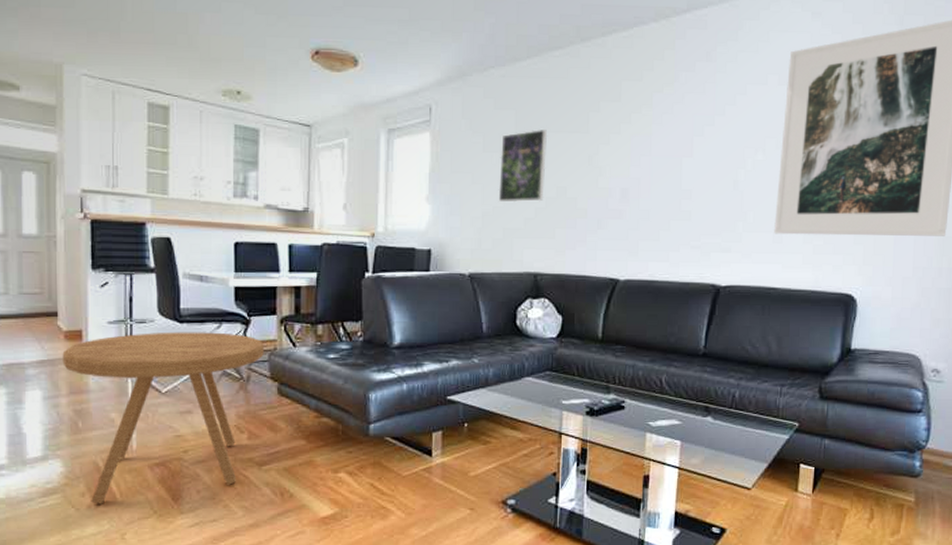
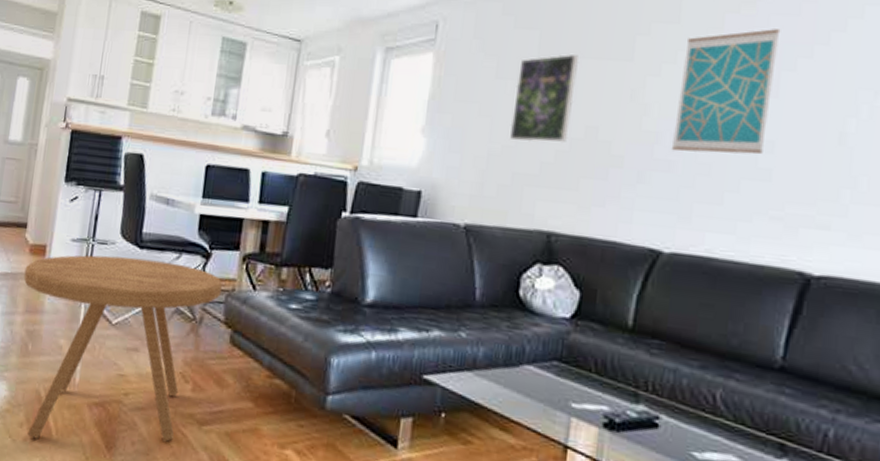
wall art: none [620,104,692,202] -> present [671,29,781,155]

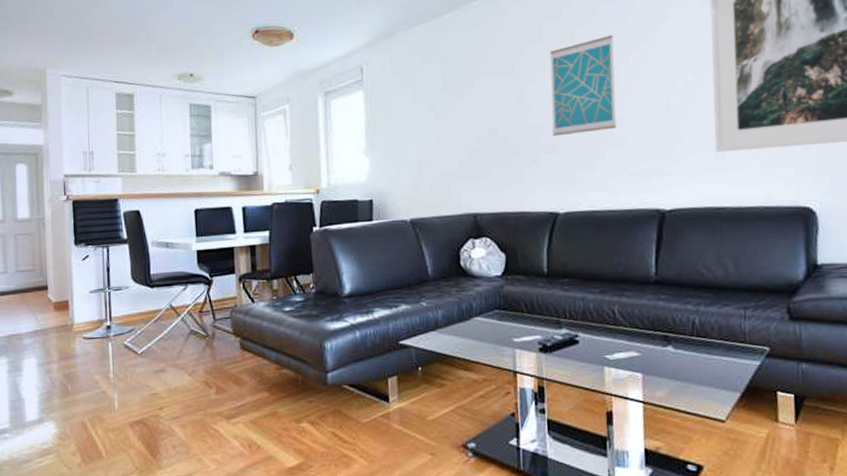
side table: present [24,255,222,443] -> none [53,294,226,463]
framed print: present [510,54,579,143] -> none [430,76,476,149]

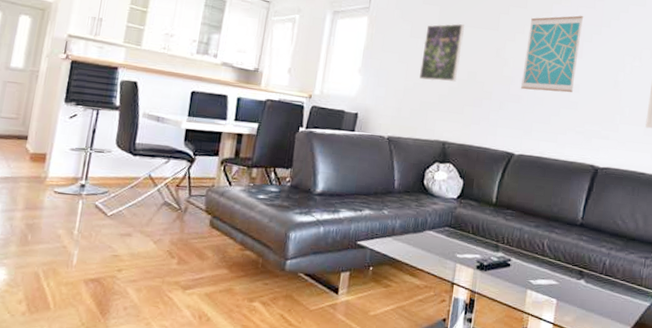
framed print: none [430,76,476,149] -> present [419,23,465,83]

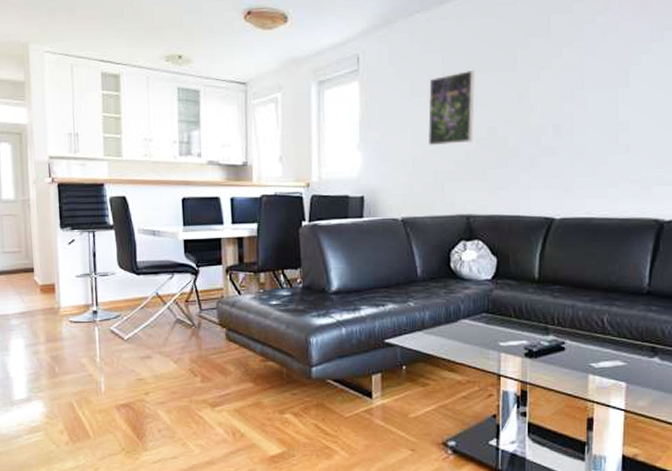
wall art: present [520,15,584,93] -> none [553,33,626,139]

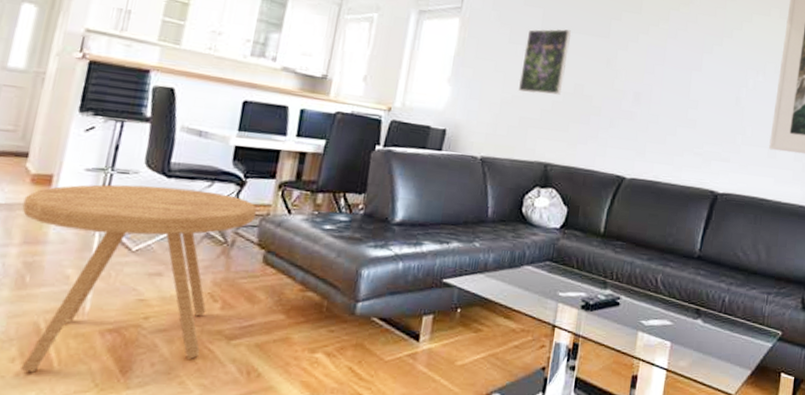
side table: none [39,282,212,441] -> present [21,184,257,373]

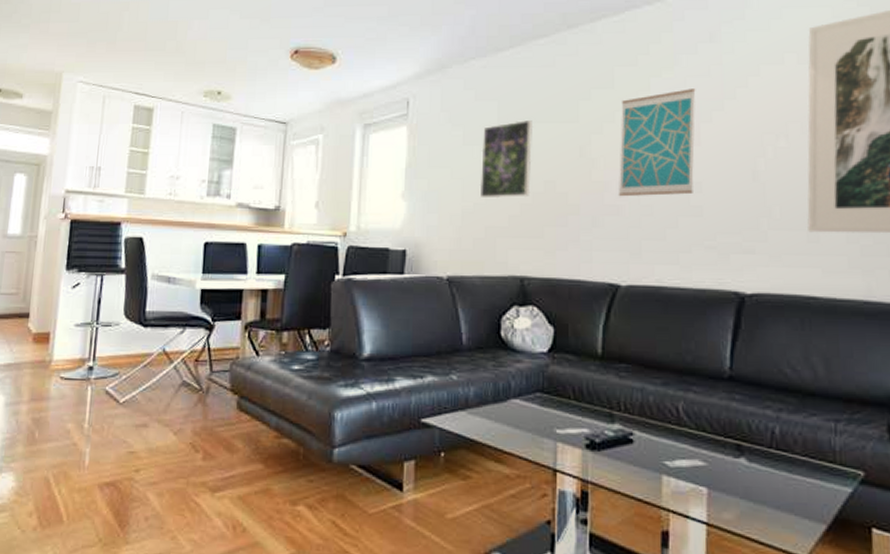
side table: present [21,184,257,373] -> none [28,336,226,527]
wall art: none [633,24,704,110] -> present [618,89,696,197]

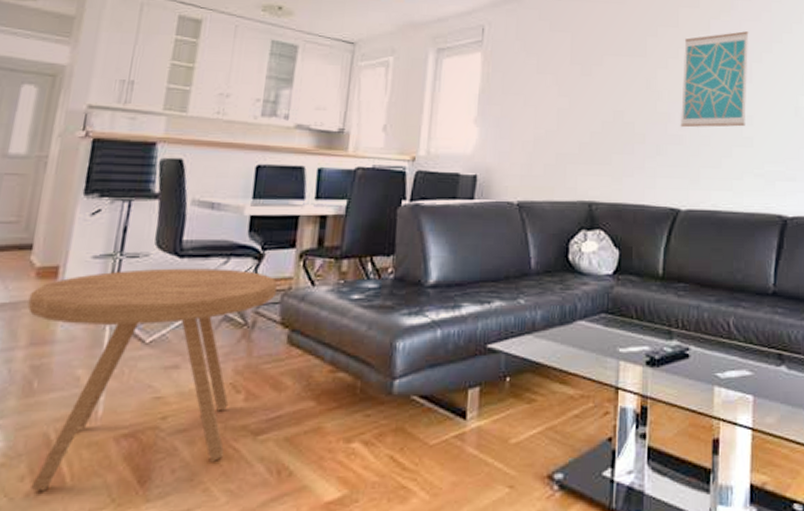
side table: none [28,336,226,527] -> present [27,268,277,491]
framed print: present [479,120,534,199] -> none [552,52,605,126]

